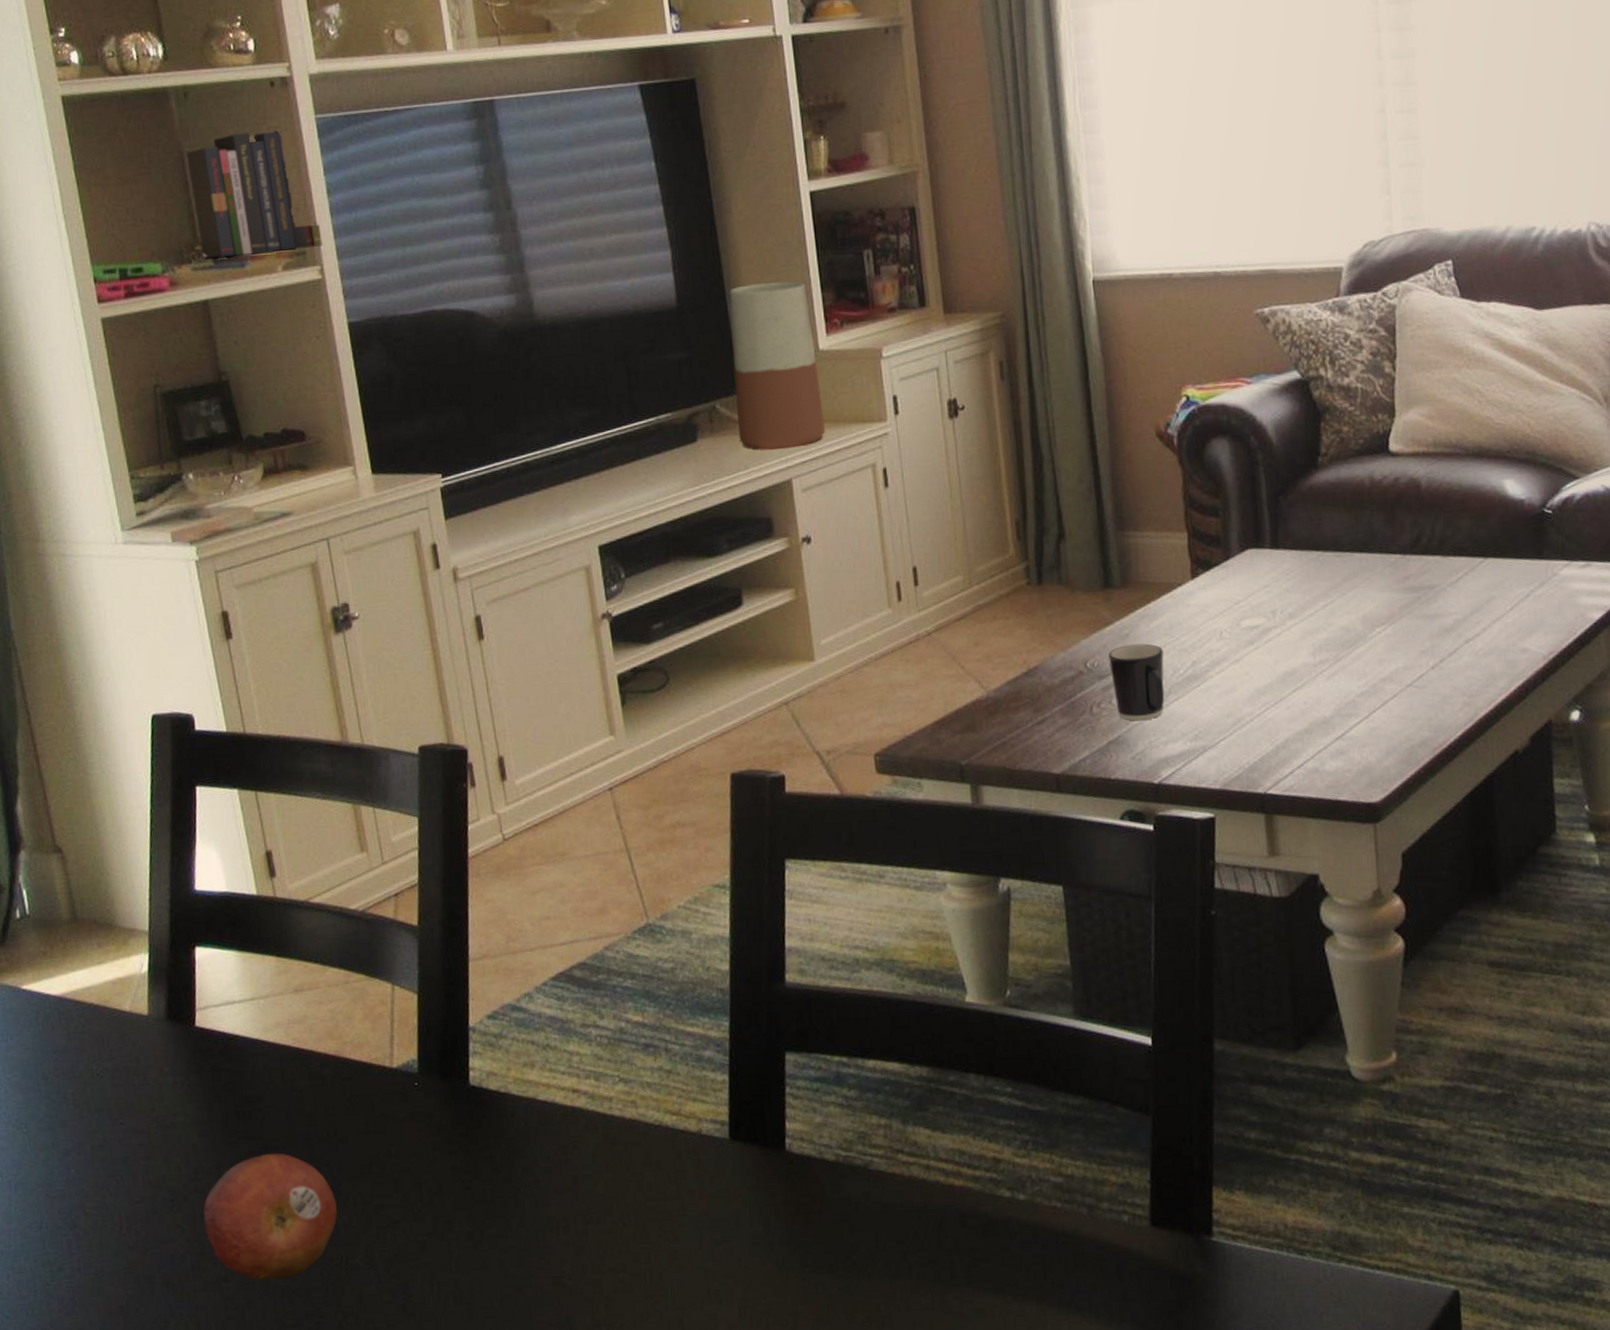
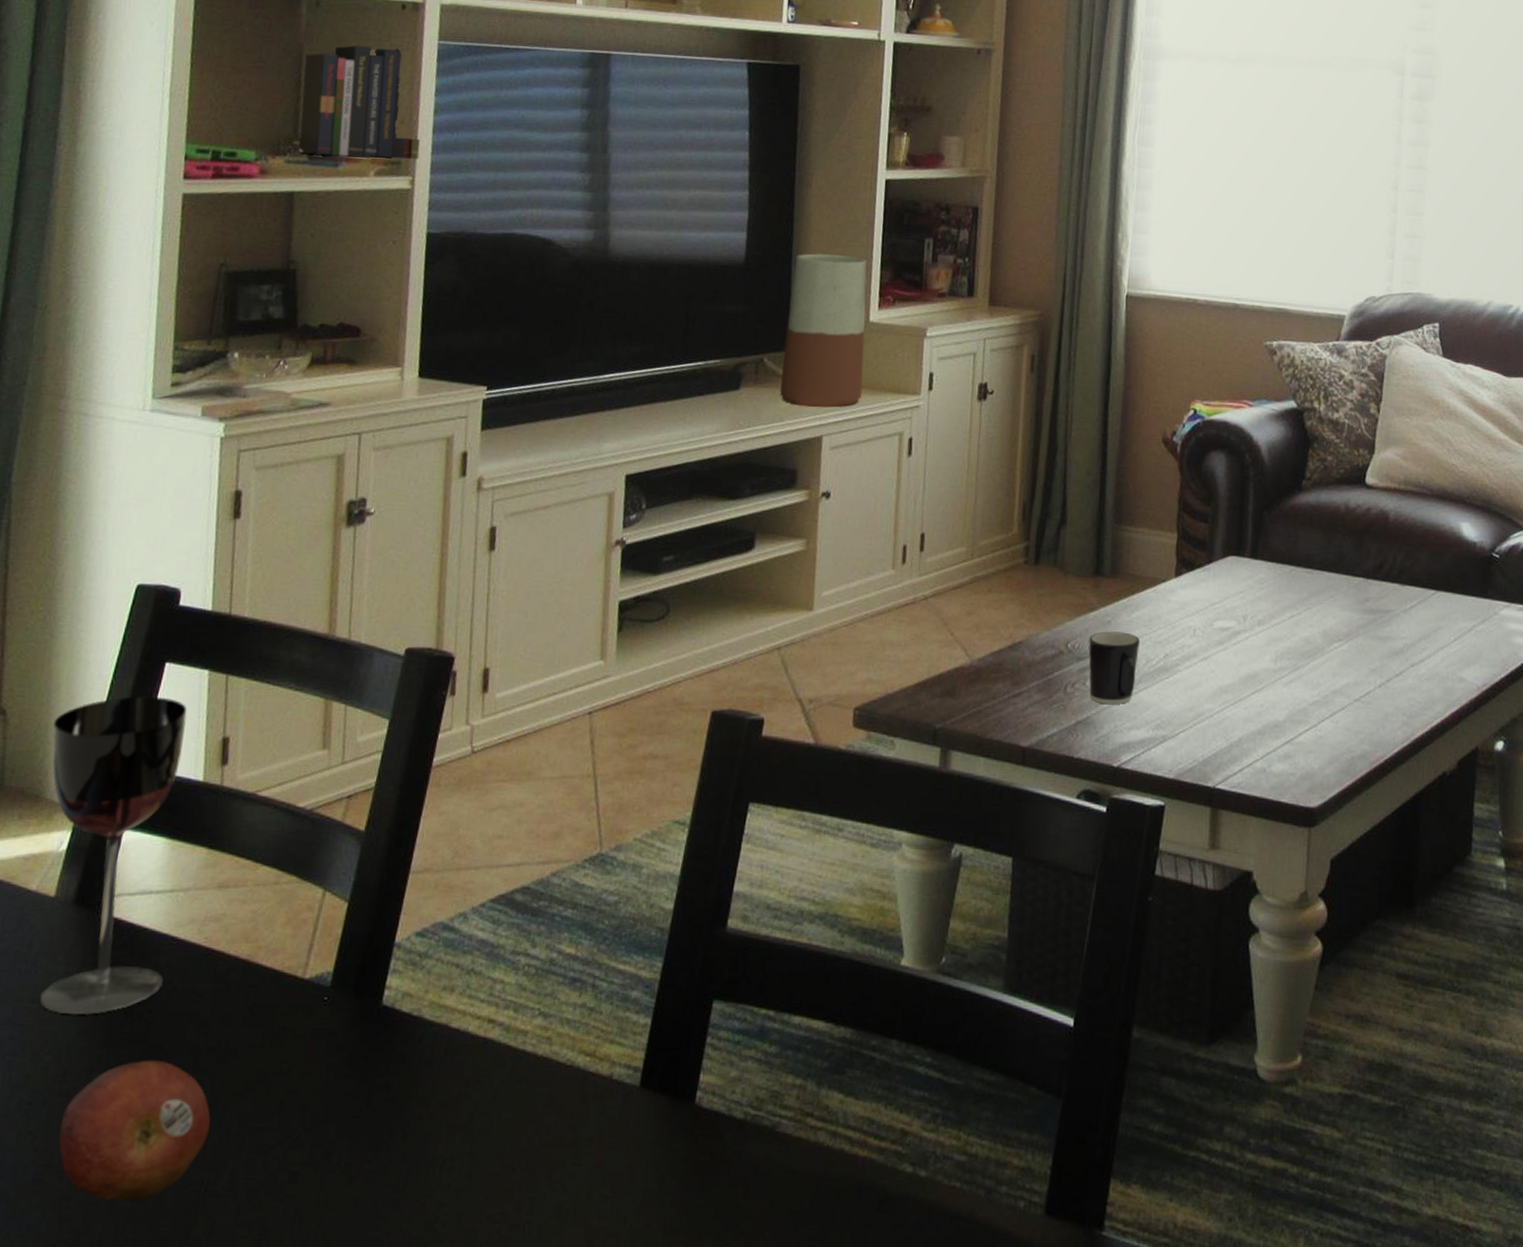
wineglass: none [107,819,265,1120] -> present [39,696,187,1015]

